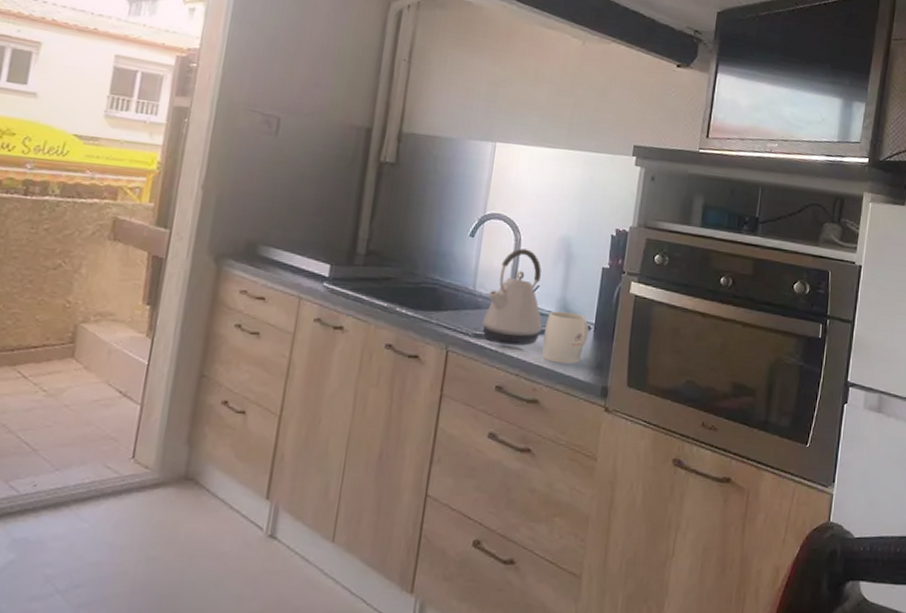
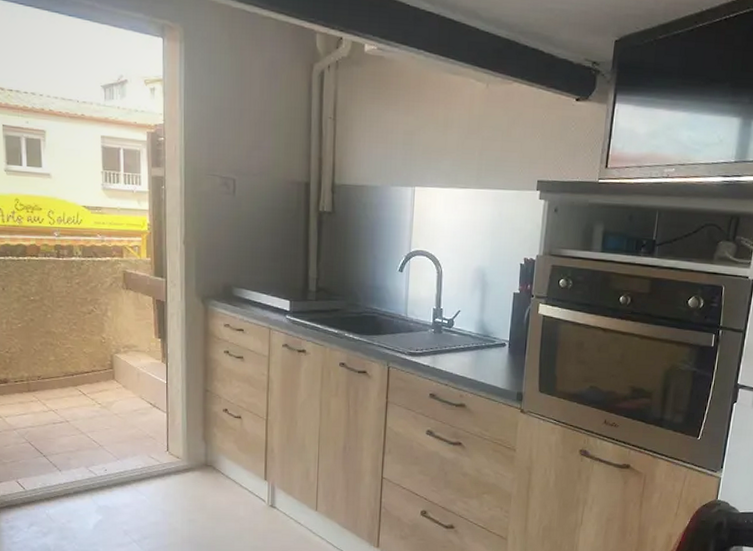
kettle: present [481,248,543,347] -> none [414,279,465,362]
mug: present [542,311,589,364] -> none [465,332,504,375]

